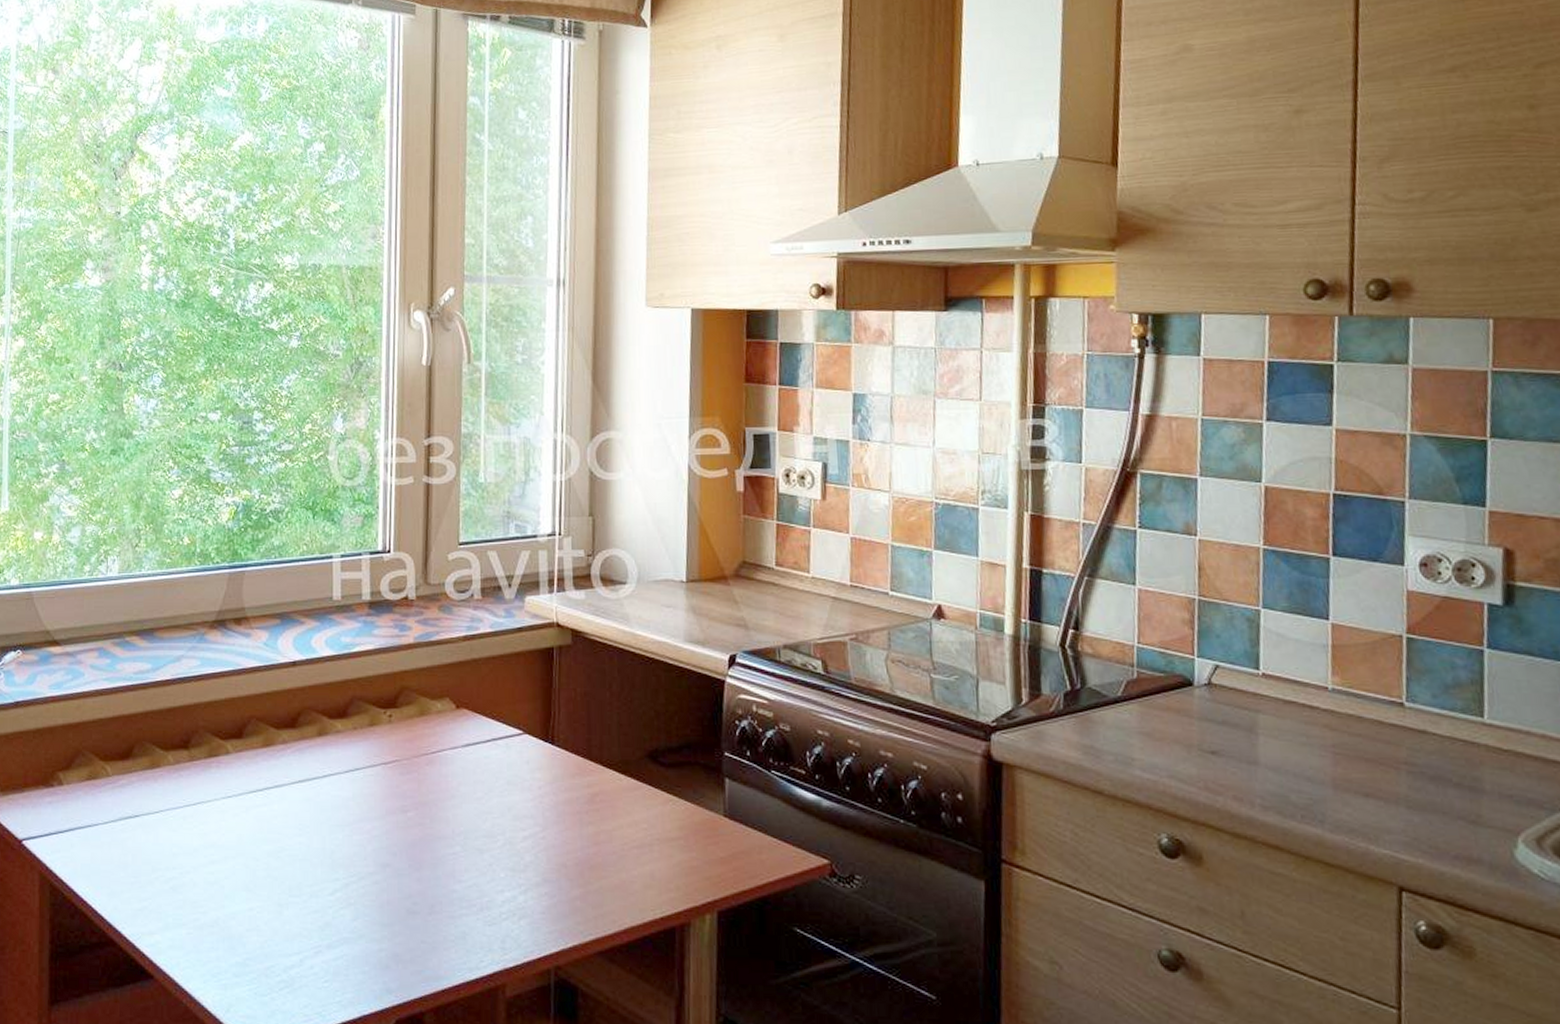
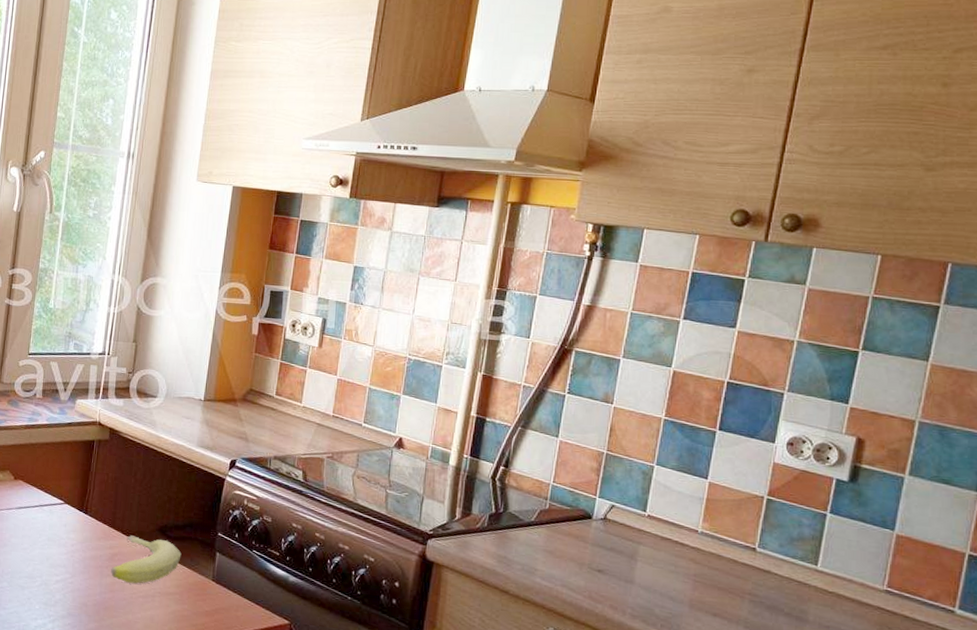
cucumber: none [592,767,681,830] -> present [111,535,182,584]

